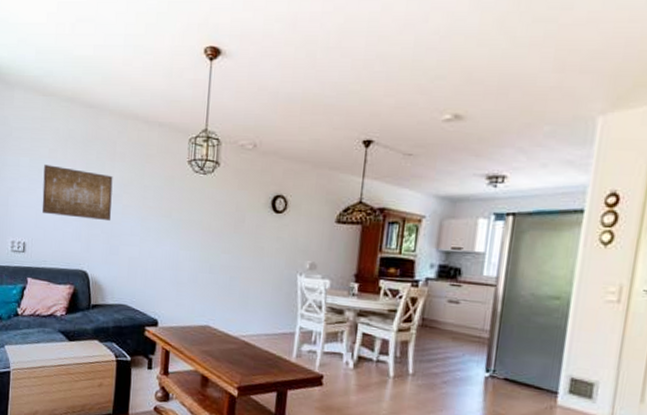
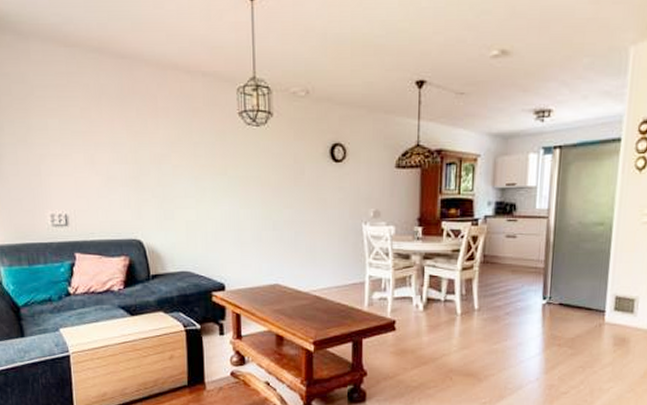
wall art: present [42,165,113,222] -> none [77,126,161,184]

